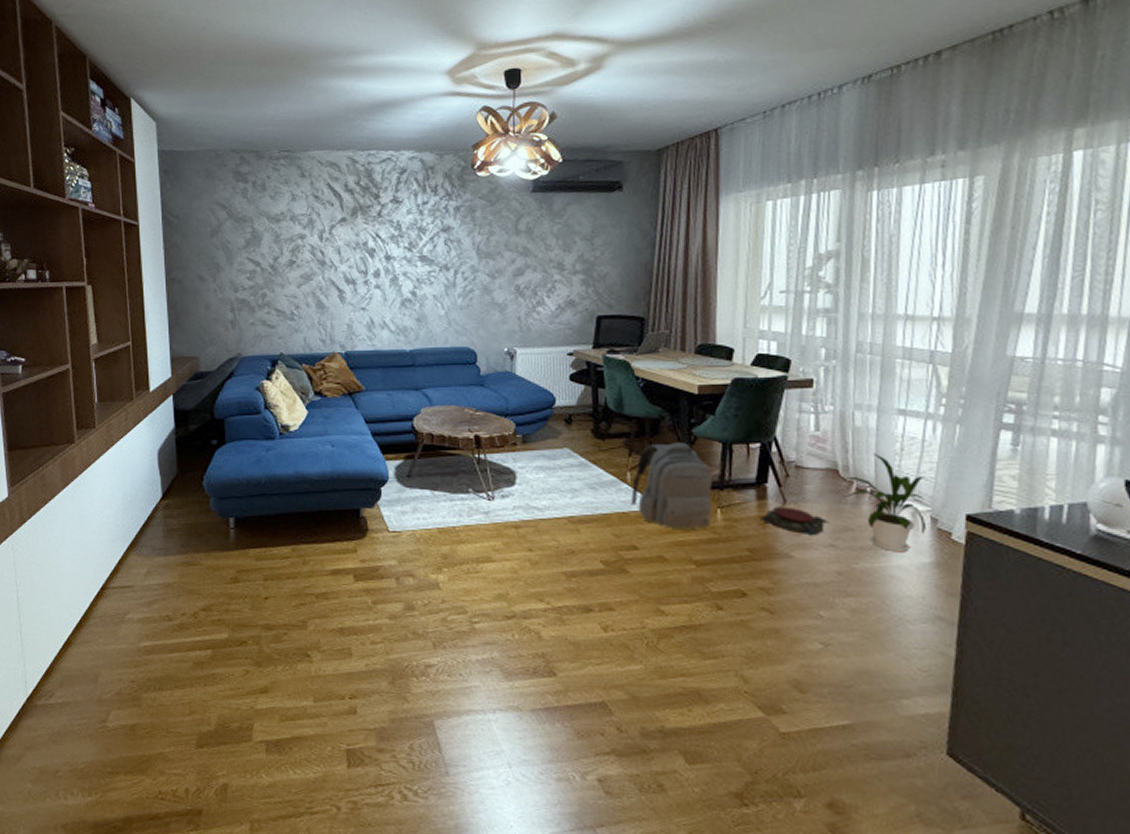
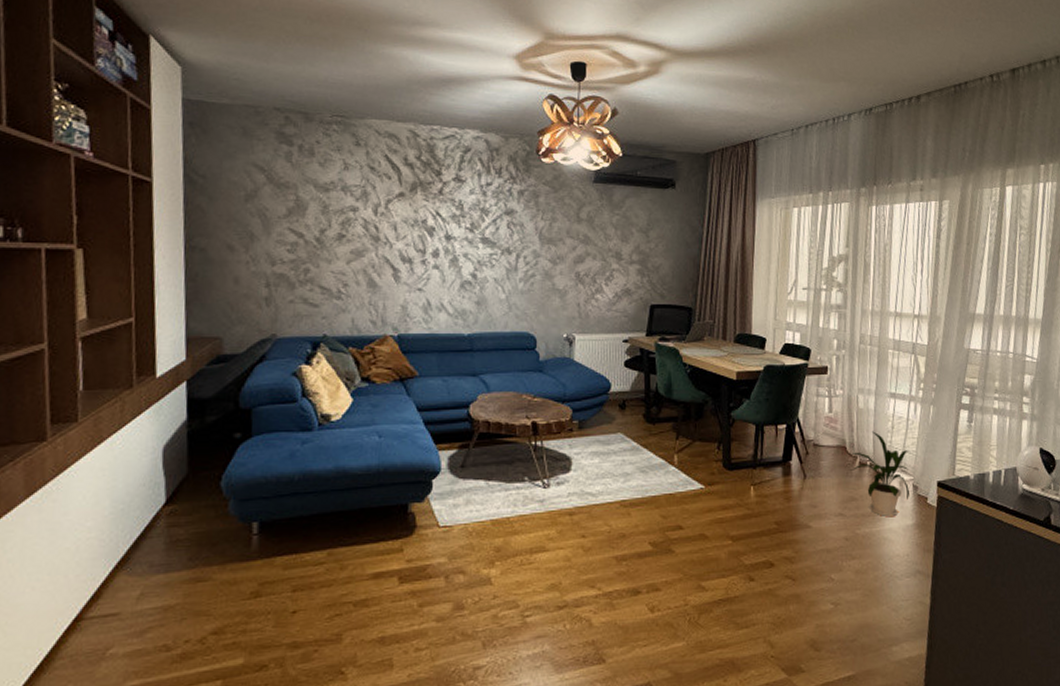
backpack: present [631,441,713,529] -> none [677,424,747,507]
robot vacuum: present [759,506,829,536] -> none [785,481,839,507]

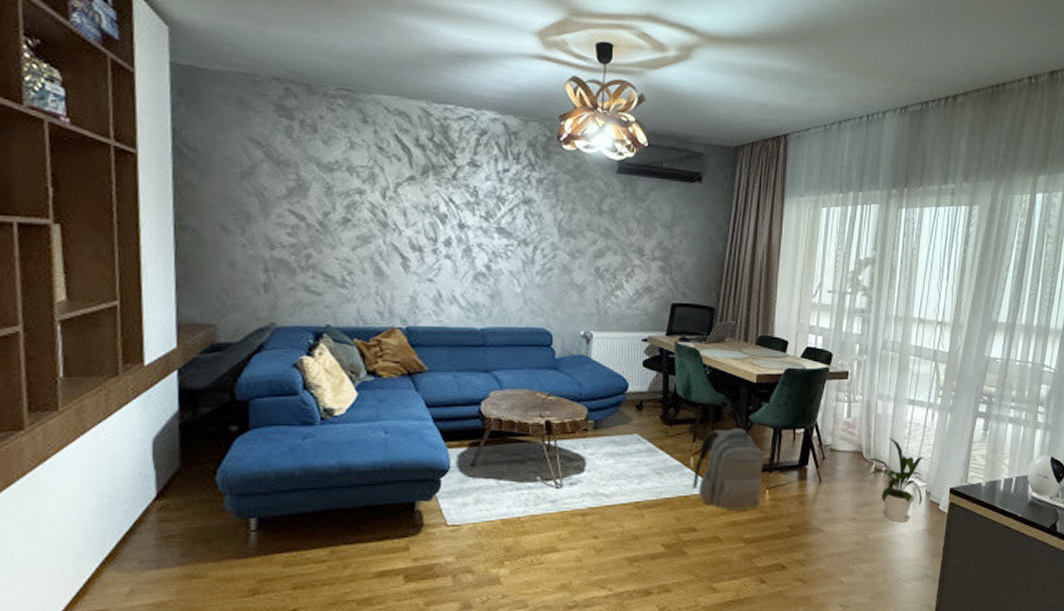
backpack: none [677,424,747,507] -> present [693,427,763,510]

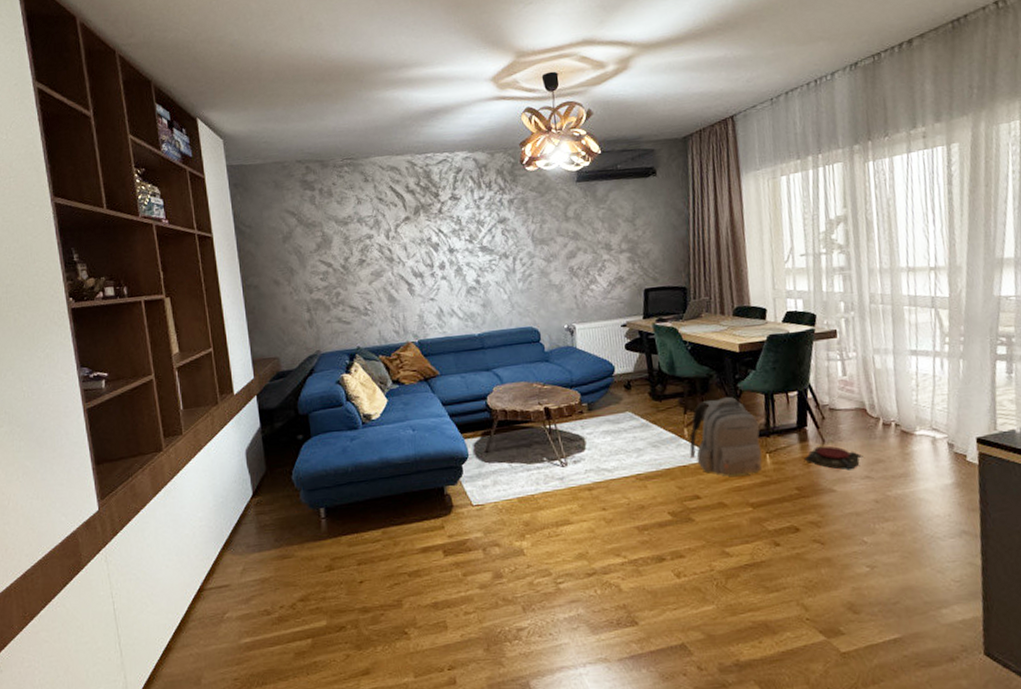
robot vacuum: none [800,485,853,511] -> present [803,446,863,470]
house plant: present [865,437,926,523] -> none [870,391,945,478]

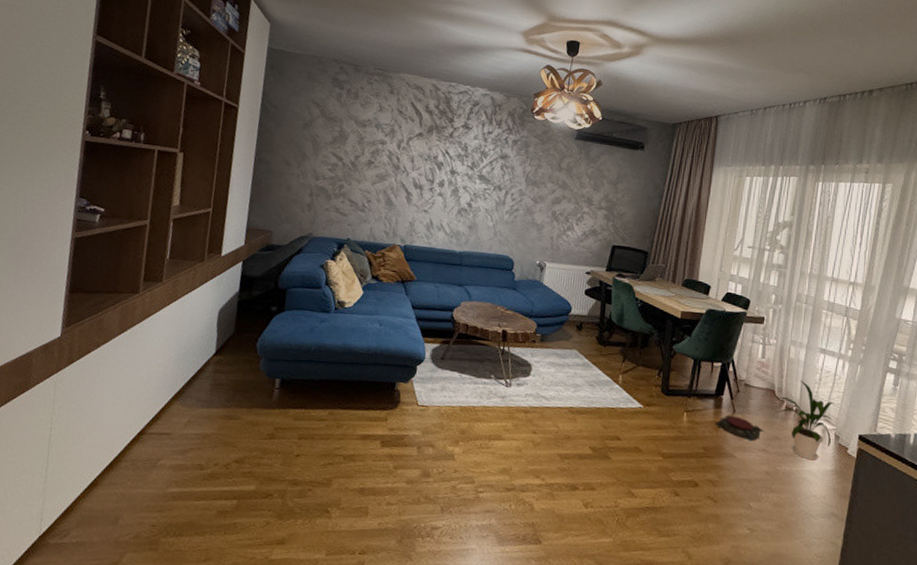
backpack: present [689,396,763,476] -> none [619,354,683,427]
house plant: none [870,391,945,478] -> present [777,380,836,461]

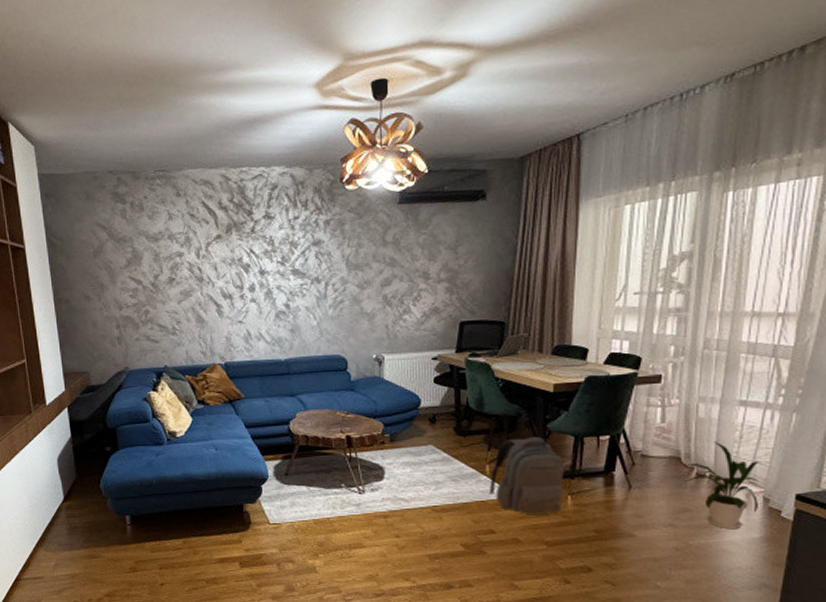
backpack: none [619,354,683,427] -> present [489,436,564,514]
robot vacuum: present [714,414,764,442] -> none [606,491,670,517]

